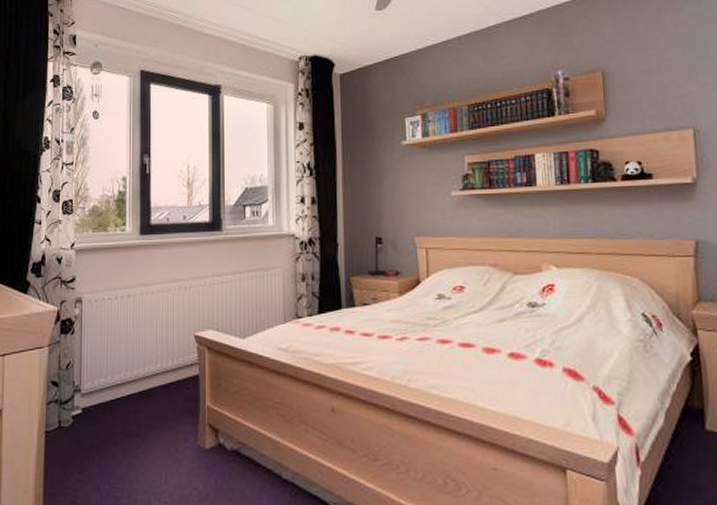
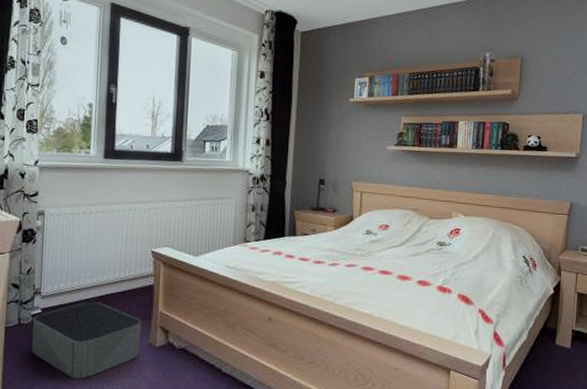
storage bin: none [73,398,188,491] -> present [32,301,141,379]

